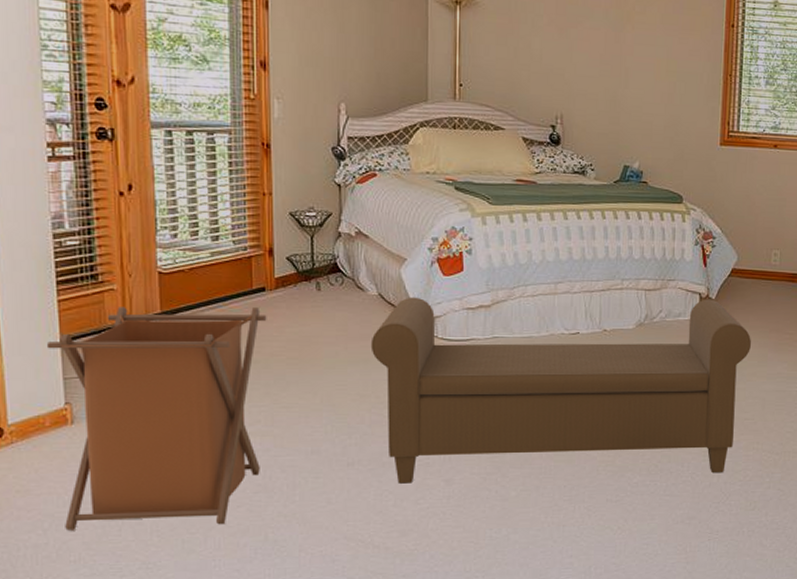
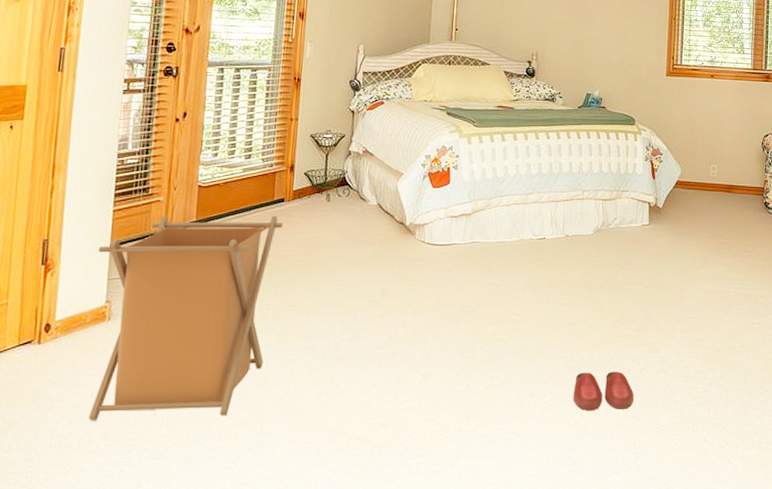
ottoman: present [370,297,751,484] -> none [367,206,693,378]
slippers: none [615,476,683,516] -> present [573,371,634,410]

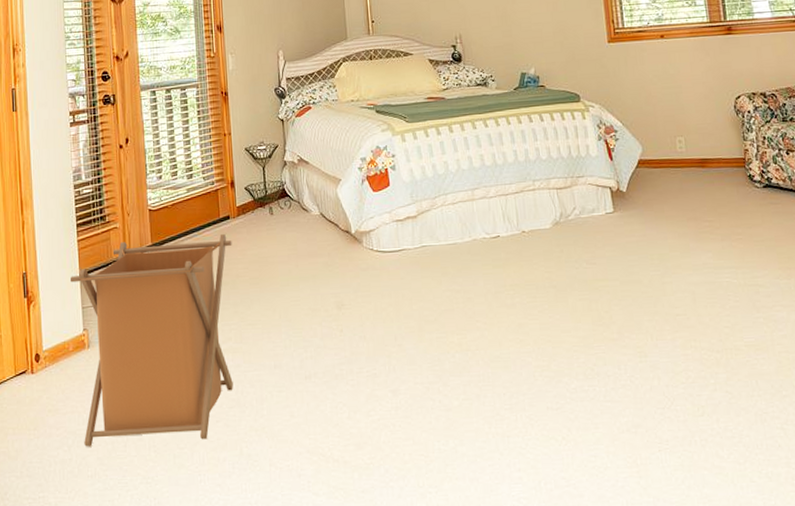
slippers: present [573,371,634,410] -> none [556,380,626,425]

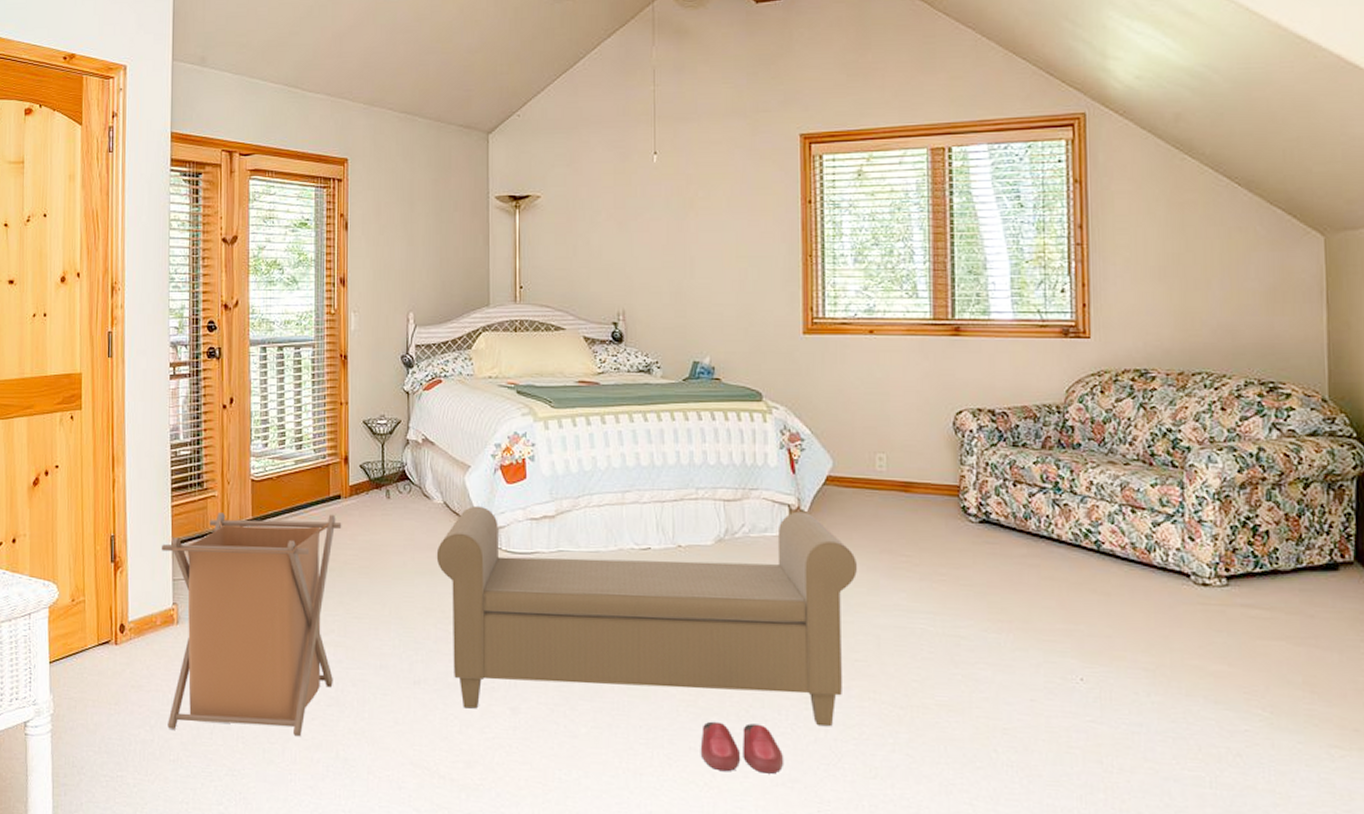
ottoman: none [317,192,671,396] -> present [436,505,857,727]
slippers: none [556,380,626,425] -> present [700,721,783,774]

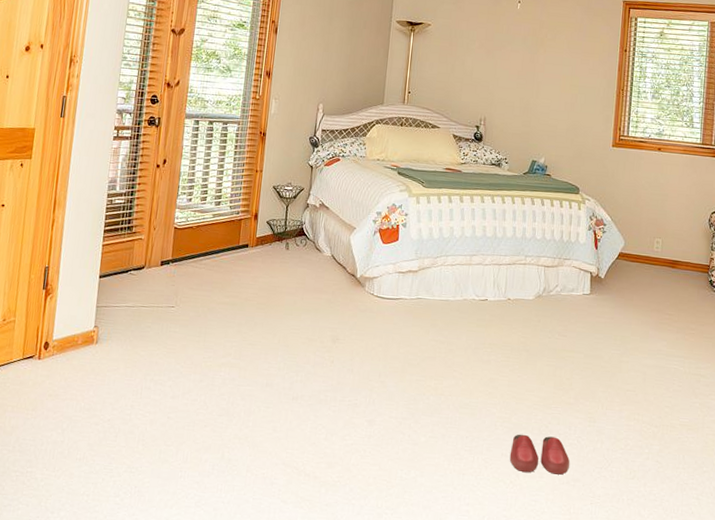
laundry basket: present [162,513,342,737] -> none [78,253,247,441]
ottoman: present [436,505,857,727] -> none [321,259,635,439]

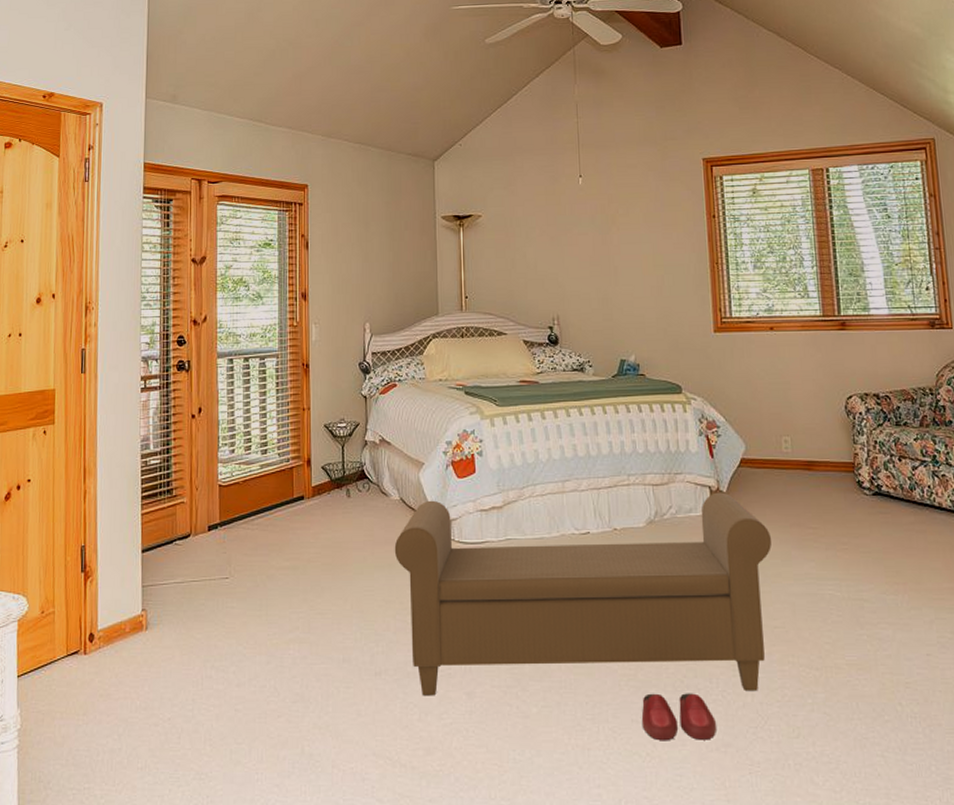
ottoman: none [321,259,635,439] -> present [394,492,771,696]

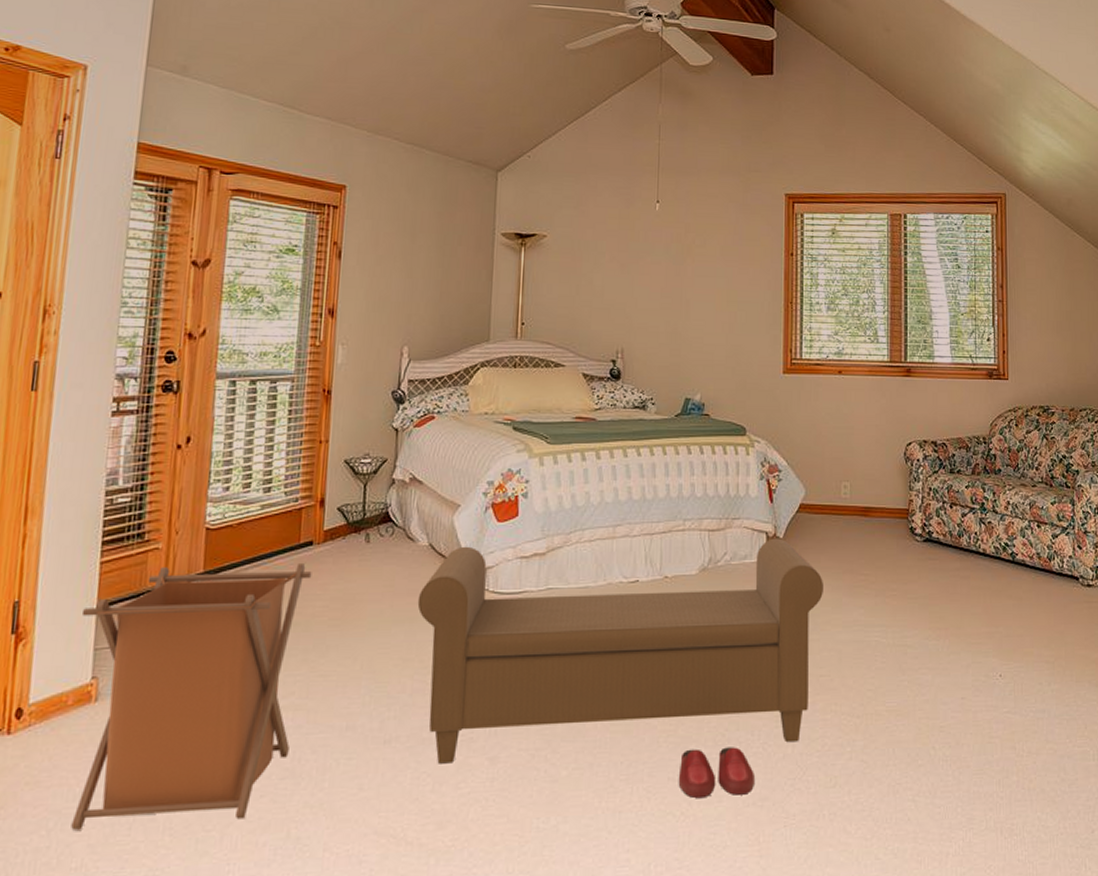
laundry basket: none [132,516,305,736] -> present [71,564,312,830]

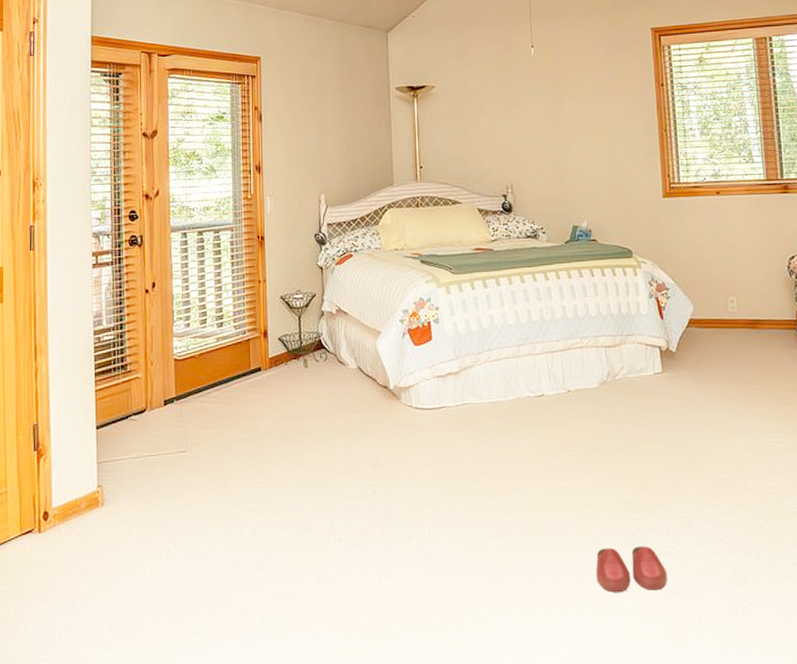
laundry basket: present [71,564,312,830] -> none [86,387,263,612]
ottoman: present [417,538,823,764] -> none [352,352,719,560]

